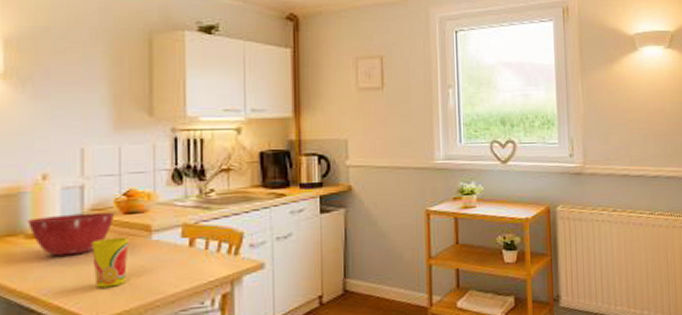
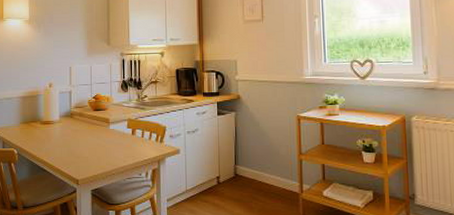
mixing bowl: present [28,212,116,257] -> none [42,109,89,137]
cup: present [92,237,129,288] -> none [76,126,97,159]

